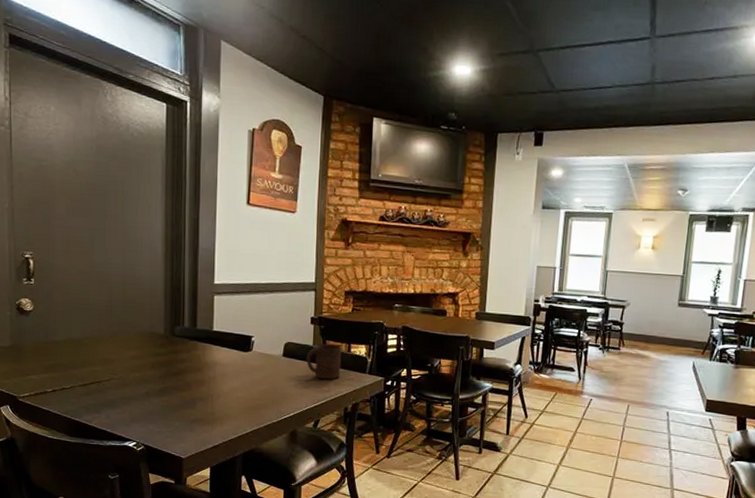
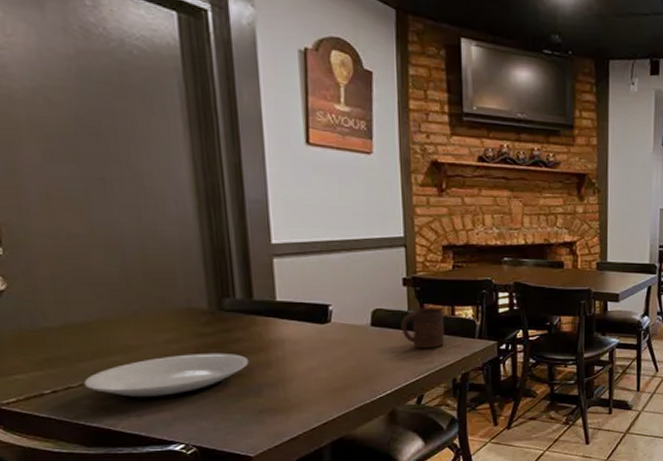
plate: none [74,369,189,404] -> present [84,352,249,401]

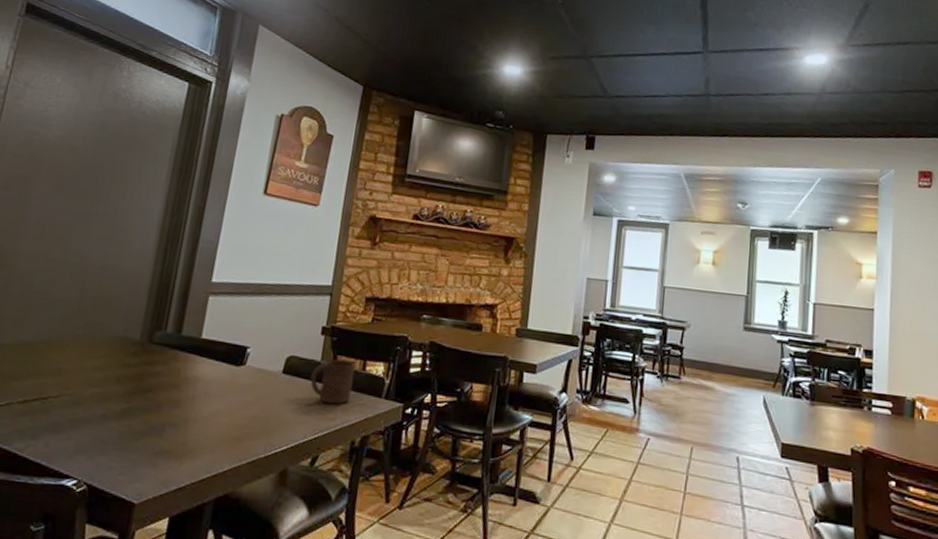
plate: present [84,352,249,401] -> none [10,383,161,429]

